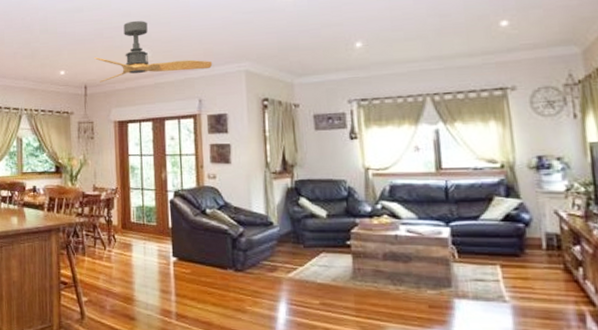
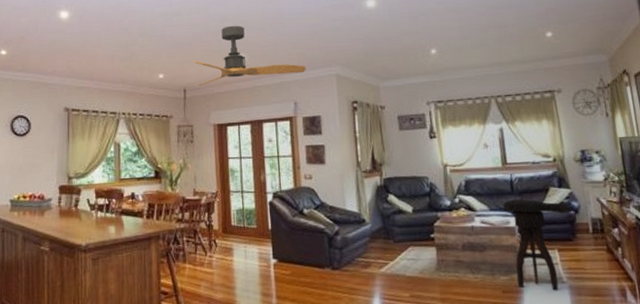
stool: none [434,208,520,310] -> present [503,199,571,291]

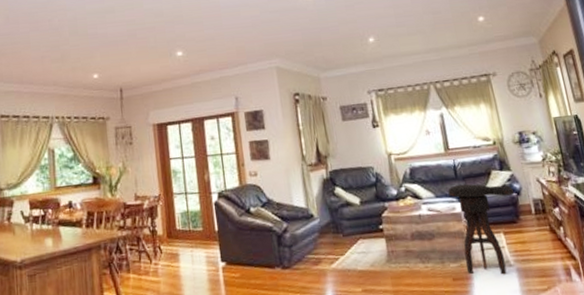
ceiling fan: present [193,25,306,86] -> none [128,20,246,85]

